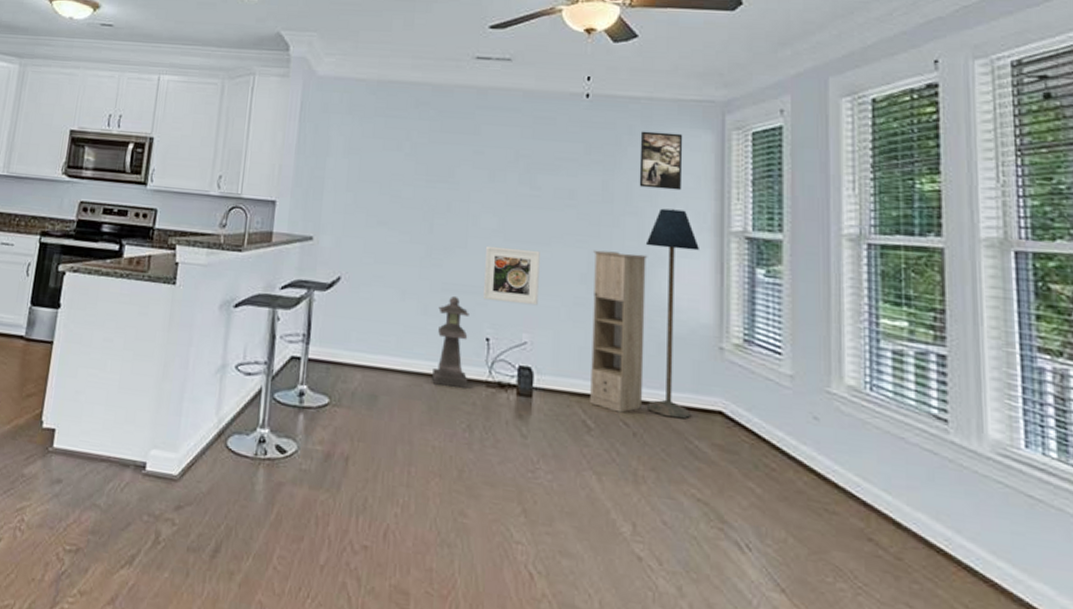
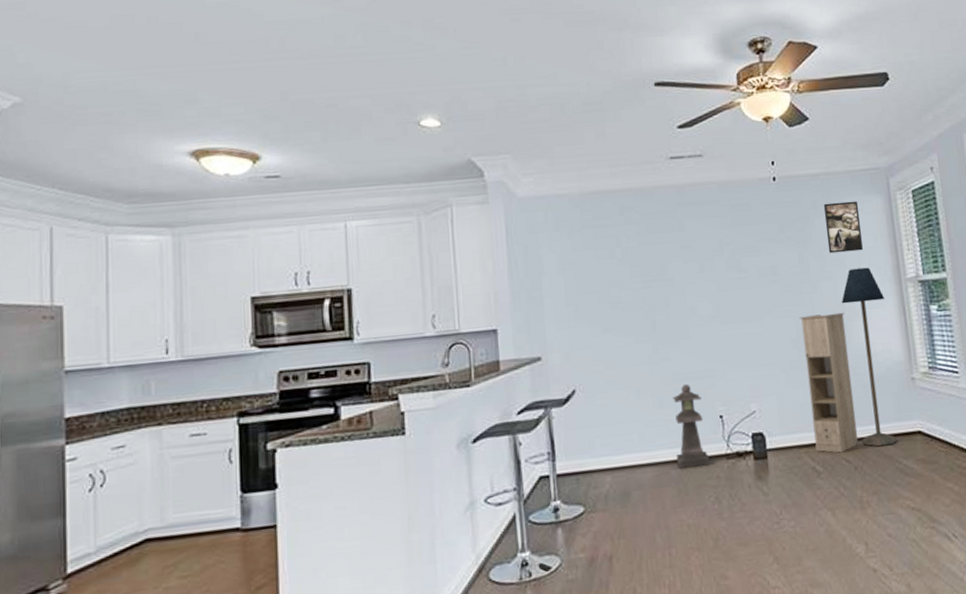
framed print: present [484,245,540,306] -> none [707,327,760,382]

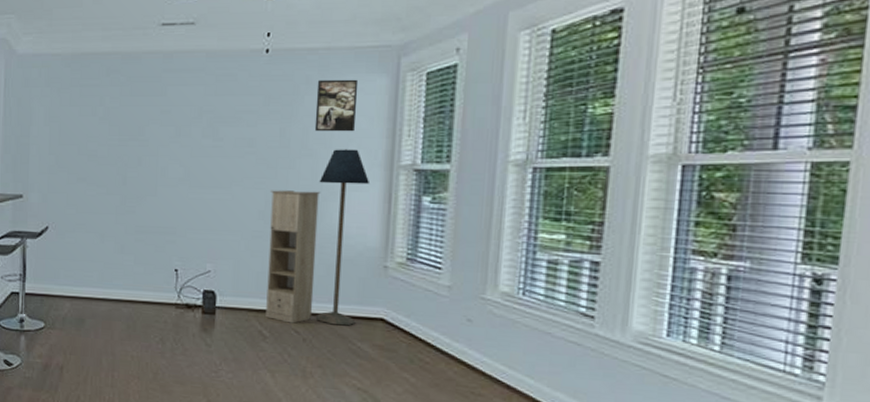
lantern: present [672,383,711,469] -> none [129,236,160,310]

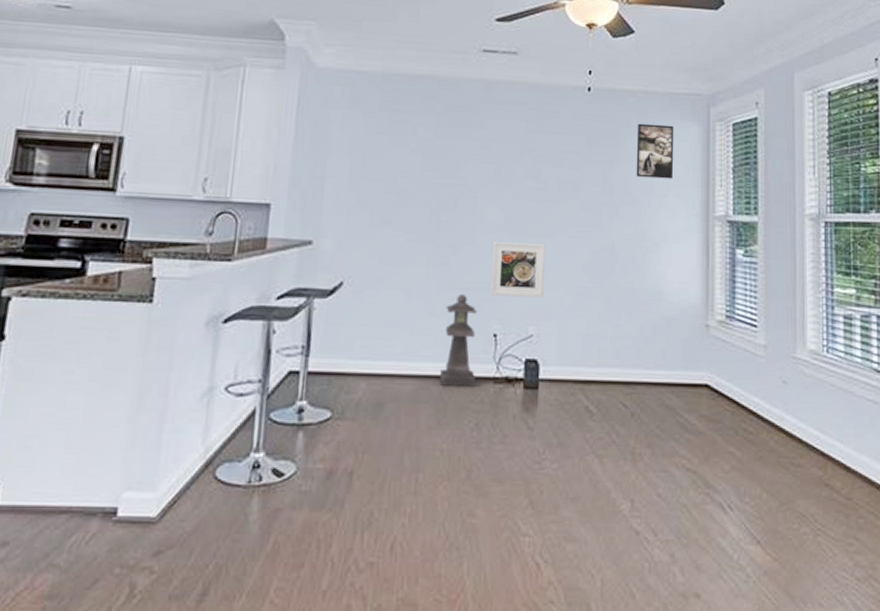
lantern: none [129,236,160,310] -> present [440,293,477,387]
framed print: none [172,192,222,240] -> present [491,241,545,298]
storage cabinet: present [266,190,321,324] -> none [592,240,644,395]
floor lamp: present [315,149,369,326] -> none [641,197,688,395]

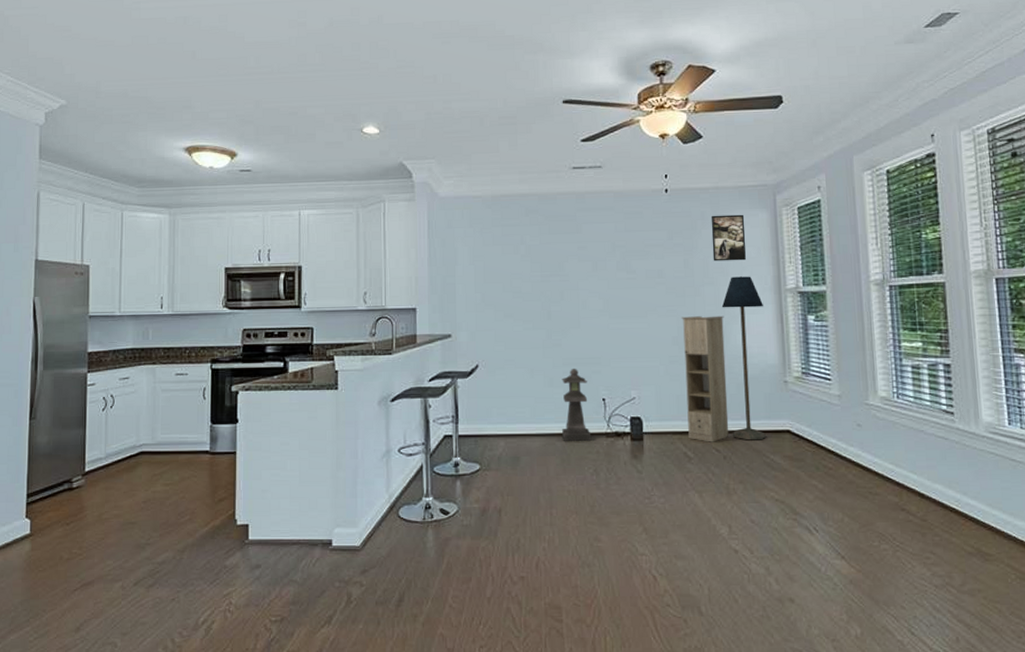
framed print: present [491,241,545,298] -> none [596,323,641,368]
storage cabinet: none [592,240,644,395] -> present [682,315,729,442]
floor lamp: none [641,197,688,395] -> present [721,276,767,441]

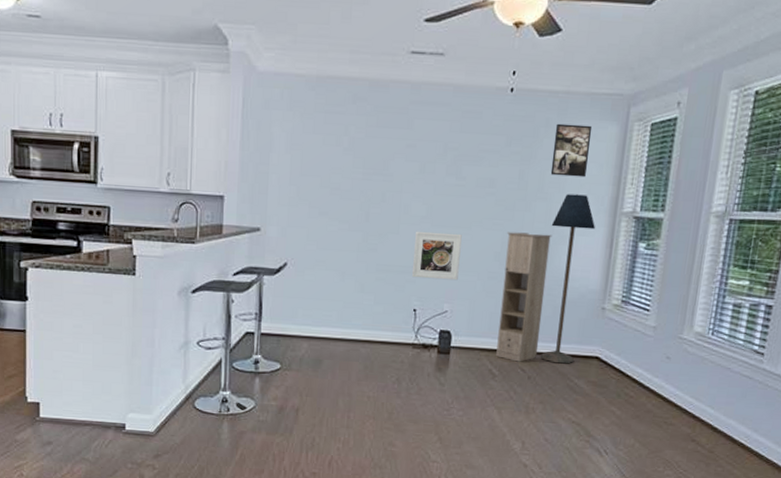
lantern: present [562,368,592,441] -> none [368,275,400,350]
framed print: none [596,323,641,368] -> present [412,231,462,281]

